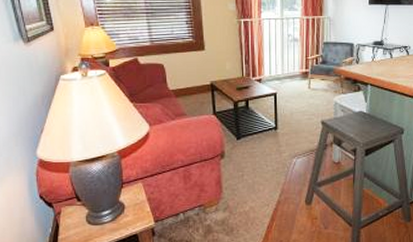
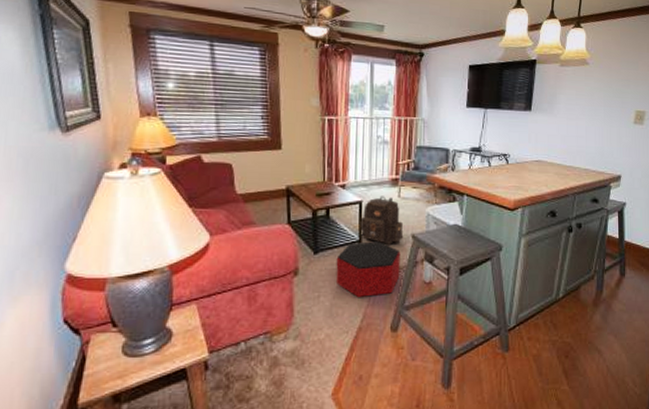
ottoman: none [256,128,312,176] -> present [335,241,401,297]
backpack: none [275,88,314,130] -> present [360,196,404,244]

